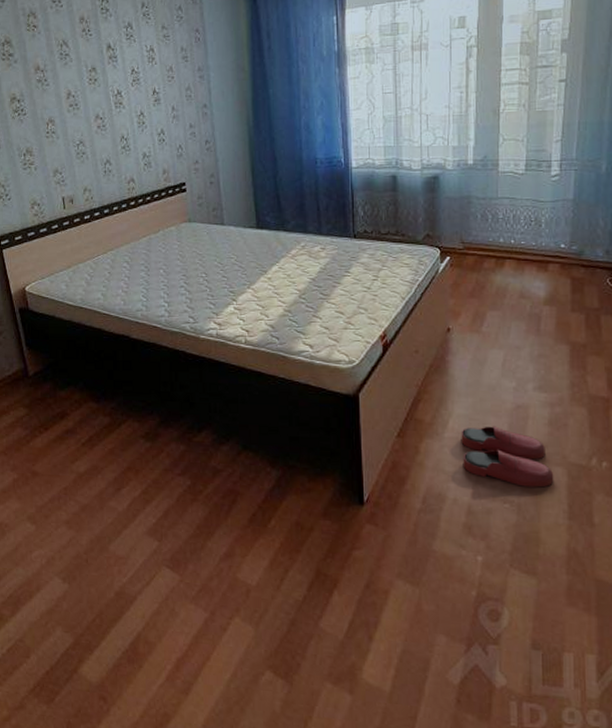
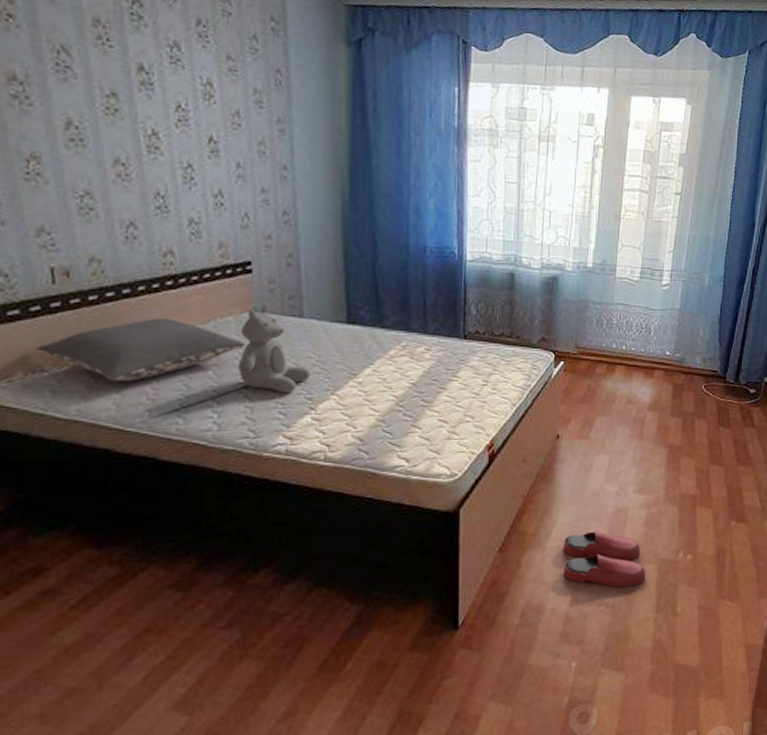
pillow: none [57,230,185,278] -> present [37,318,247,382]
teddy bear: none [179,215,232,287] -> present [237,303,311,394]

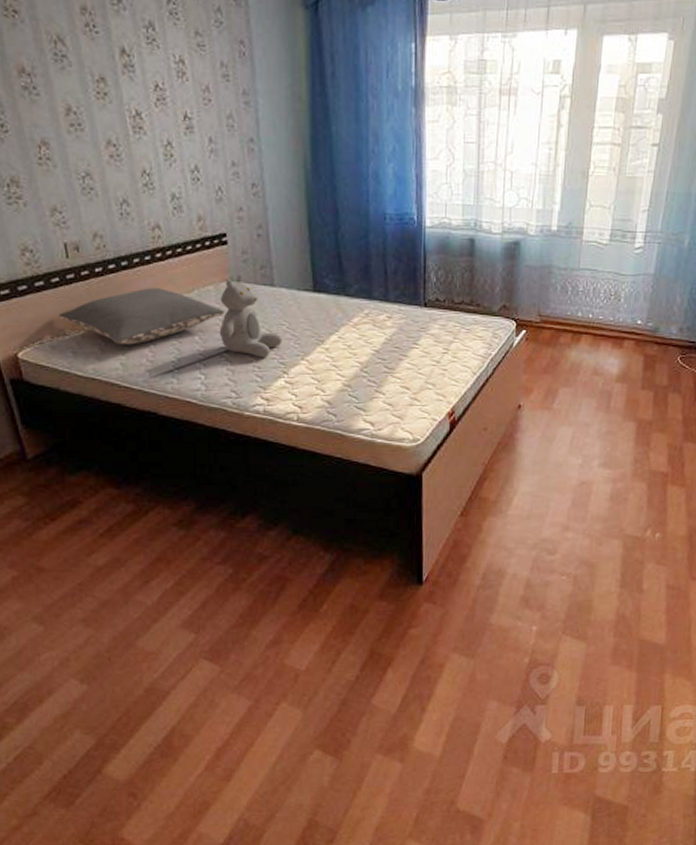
slippers: present [563,531,646,588] -> none [524,502,611,559]

